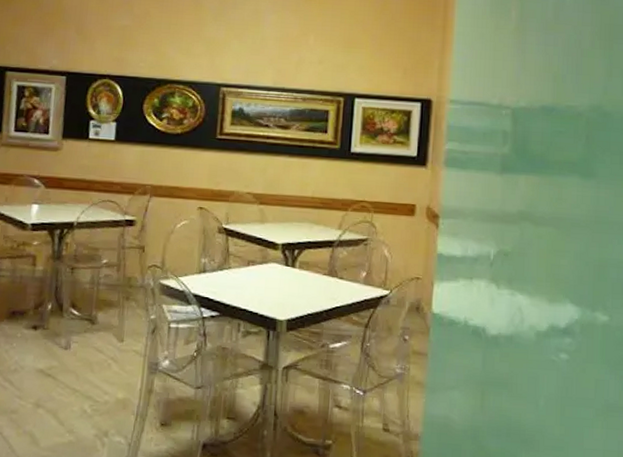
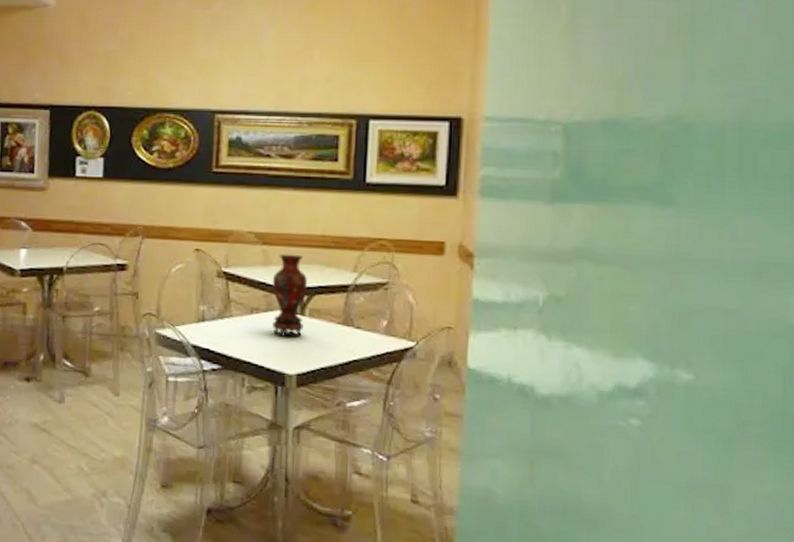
vase: none [266,212,298,286] -> present [272,254,307,337]

